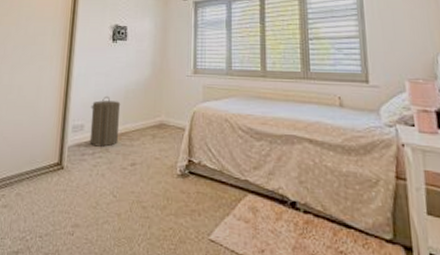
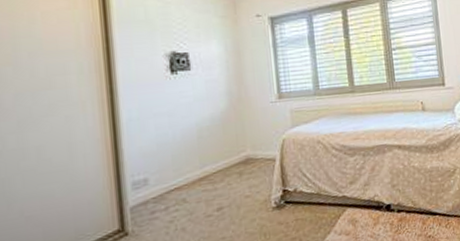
laundry hamper: present [89,97,121,147] -> none [153,140,196,200]

